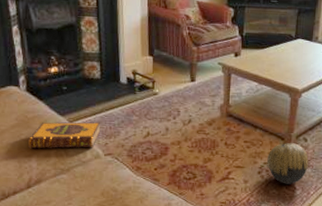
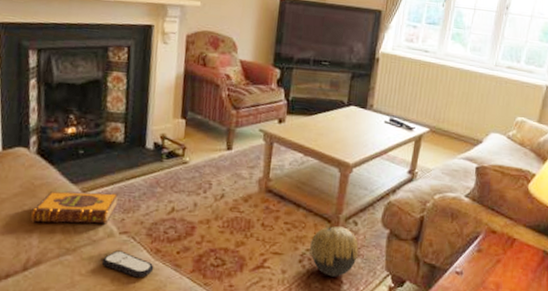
remote control: none [92,169,136,191] -> present [101,250,154,278]

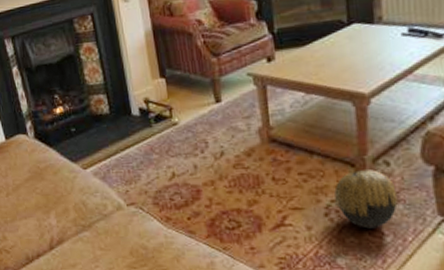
hardback book: present [31,191,118,224] -> none [44,166,119,204]
remote control: present [101,250,154,278] -> none [116,222,169,248]

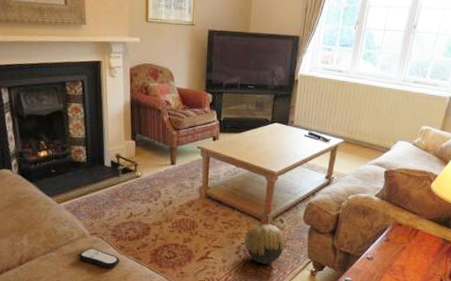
remote control: none [116,222,169,248] -> present [79,248,120,269]

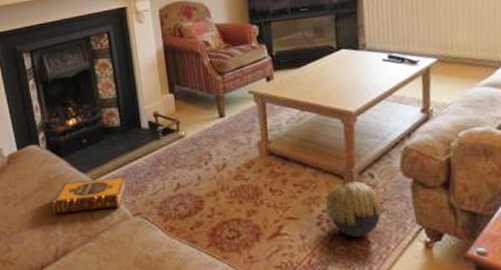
hardback book: none [20,203,87,228] -> present [52,177,127,214]
remote control: present [79,248,120,269] -> none [122,232,172,258]

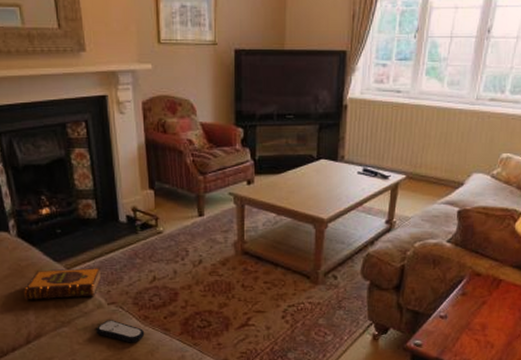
remote control: none [122,232,172,258] -> present [95,320,145,343]
decorative ball: present [325,180,382,237] -> none [290,280,340,329]

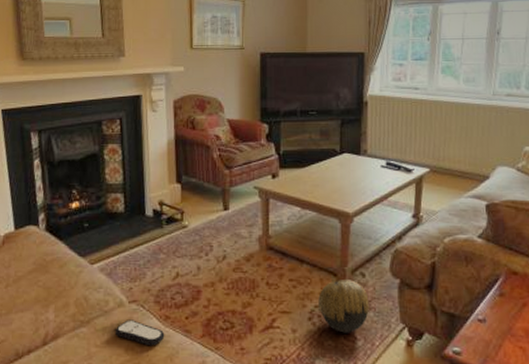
hardback book: present [24,268,102,300] -> none [46,263,125,297]
decorative ball: none [290,280,340,329] -> present [317,278,369,333]

